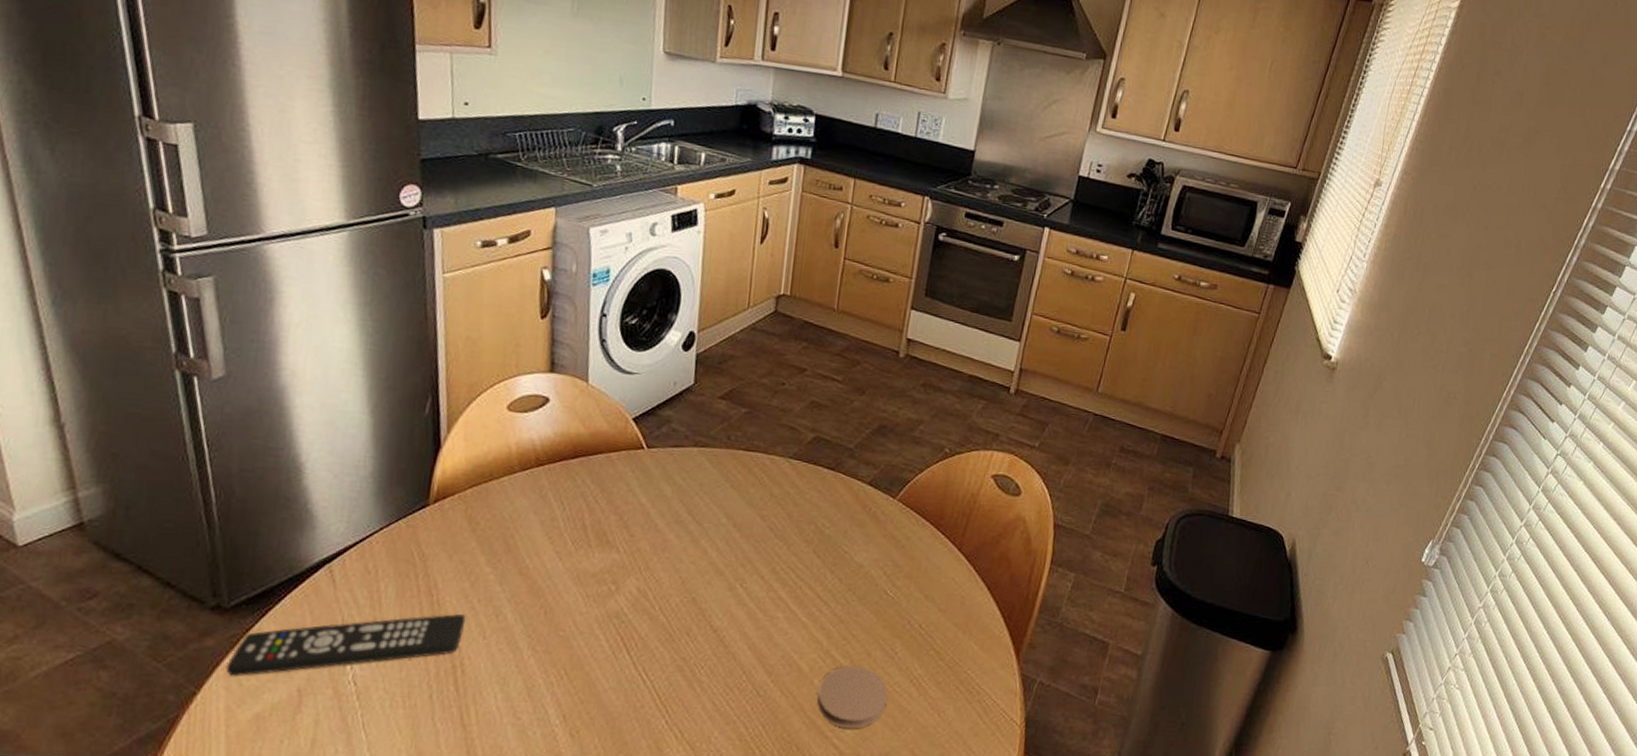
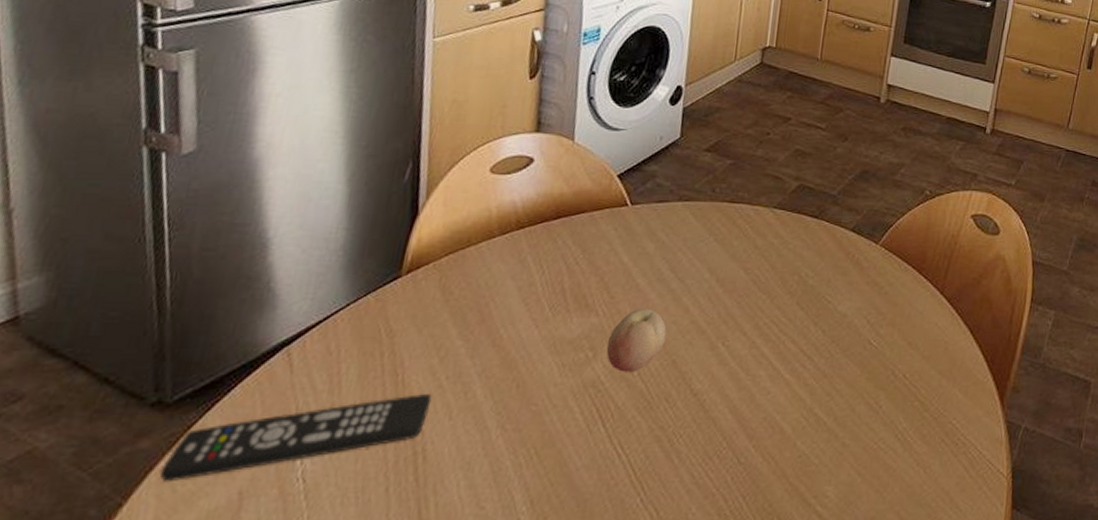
fruit: none [628,548,686,606] -> present [606,309,667,372]
coaster: present [817,665,888,729] -> none [800,422,873,494]

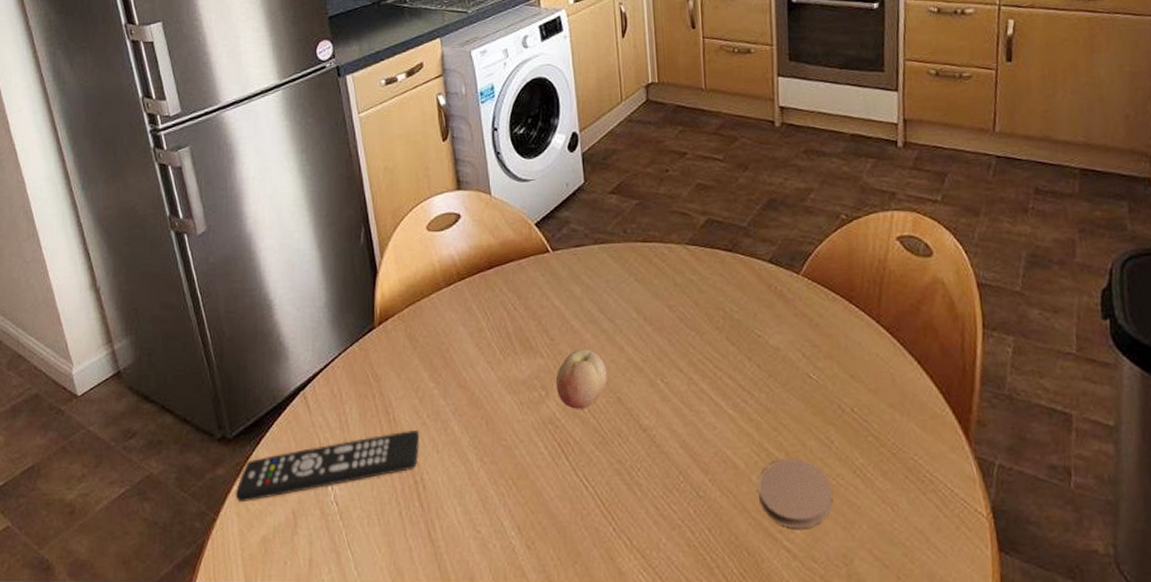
coaster: none [800,422,873,494] -> present [757,458,833,529]

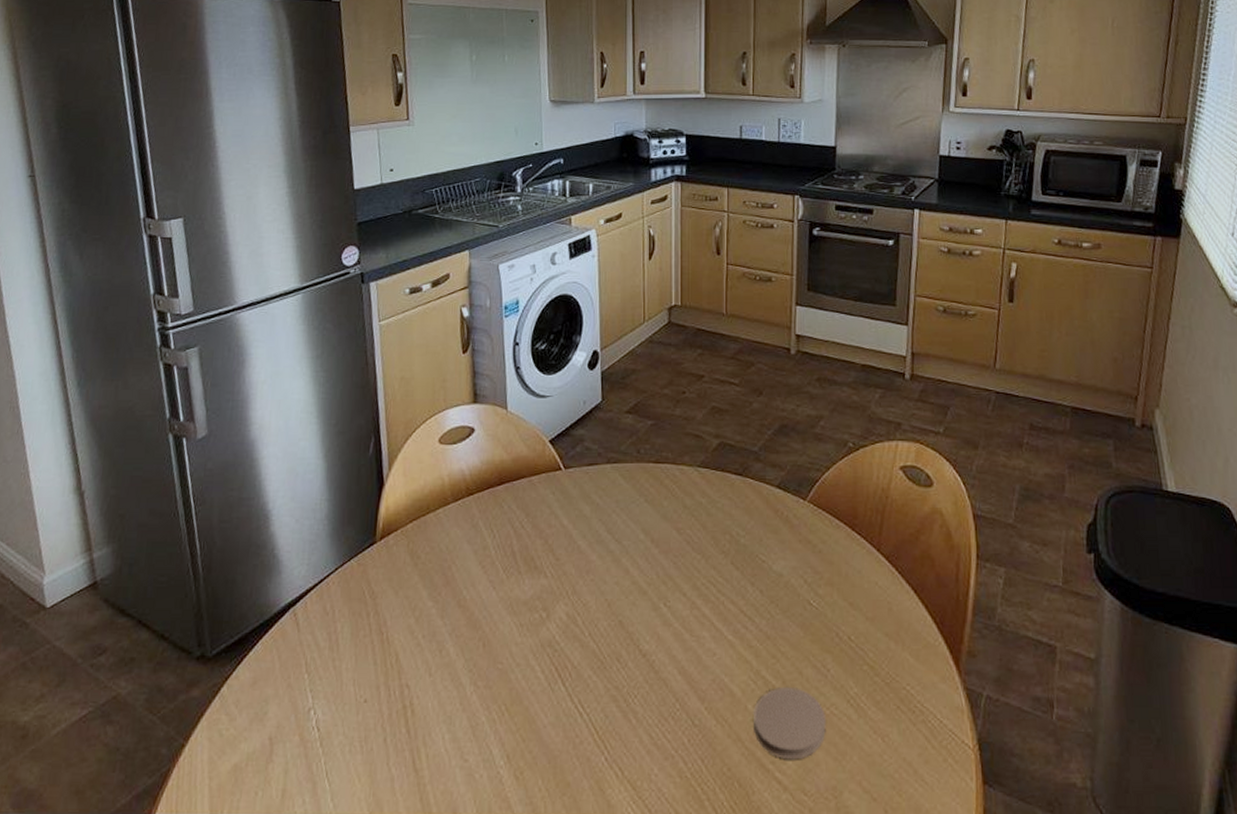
remote control: present [235,431,420,503] -> none [209,652,413,727]
fruit: present [555,349,607,409] -> none [558,570,610,632]

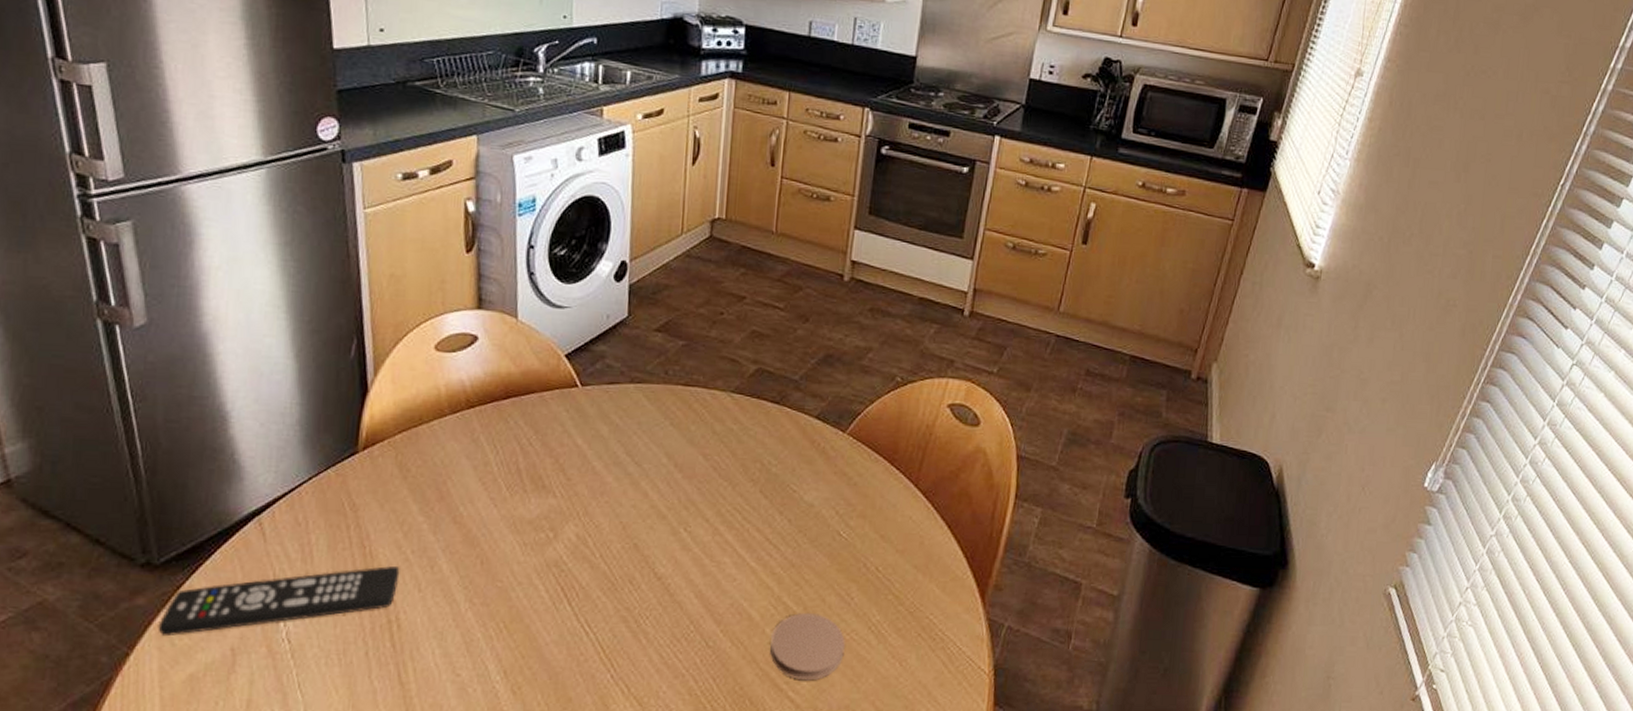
remote control: none [209,652,413,727] -> present [158,566,400,637]

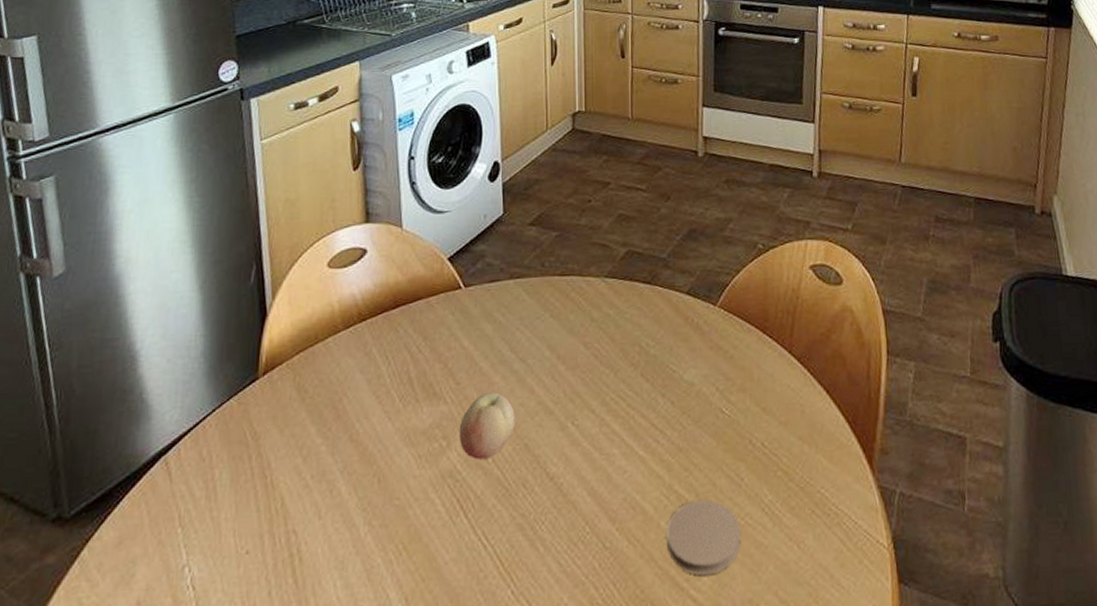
remote control: present [158,566,400,637] -> none [66,494,300,597]
fruit: none [566,491,626,554] -> present [459,392,515,460]

